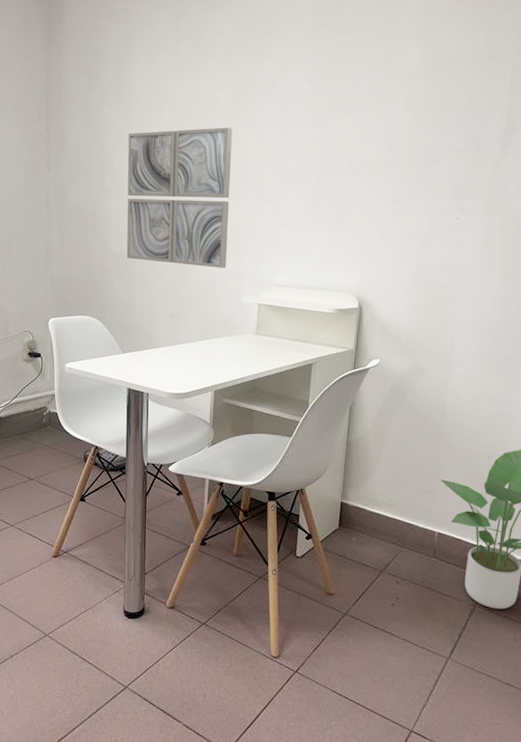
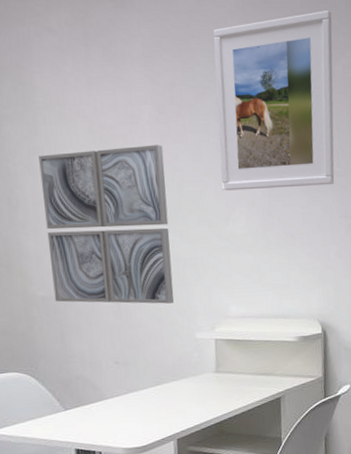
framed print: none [280,9,400,171] -> present [213,10,335,191]

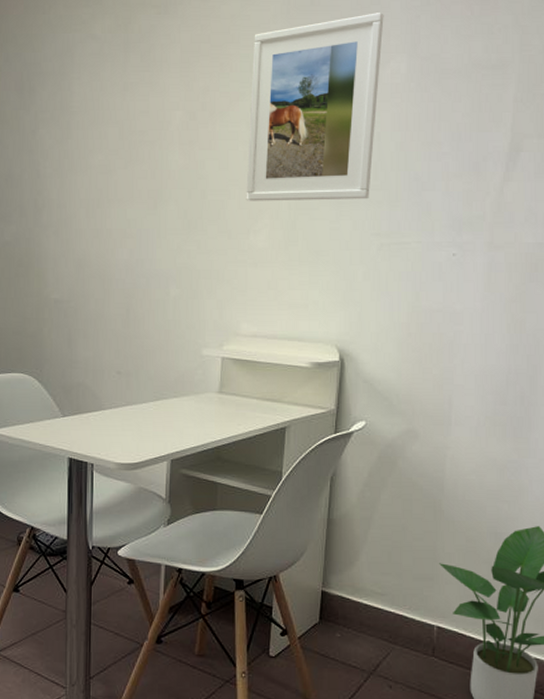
wall art: present [38,145,175,304] -> none [66,151,190,316]

